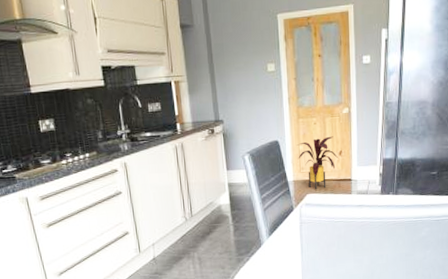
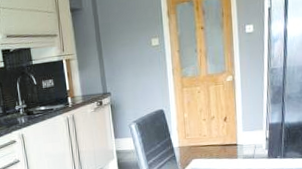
house plant: present [296,136,338,189] -> none [181,103,222,154]

